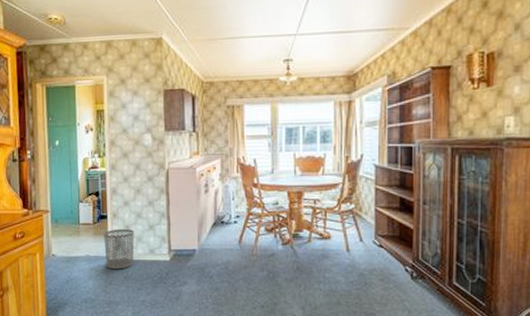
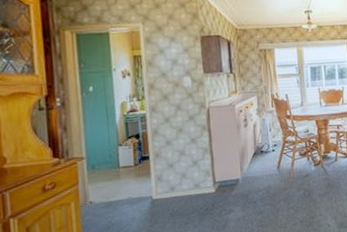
waste bin: present [103,229,135,269] -> none [146,167,180,208]

